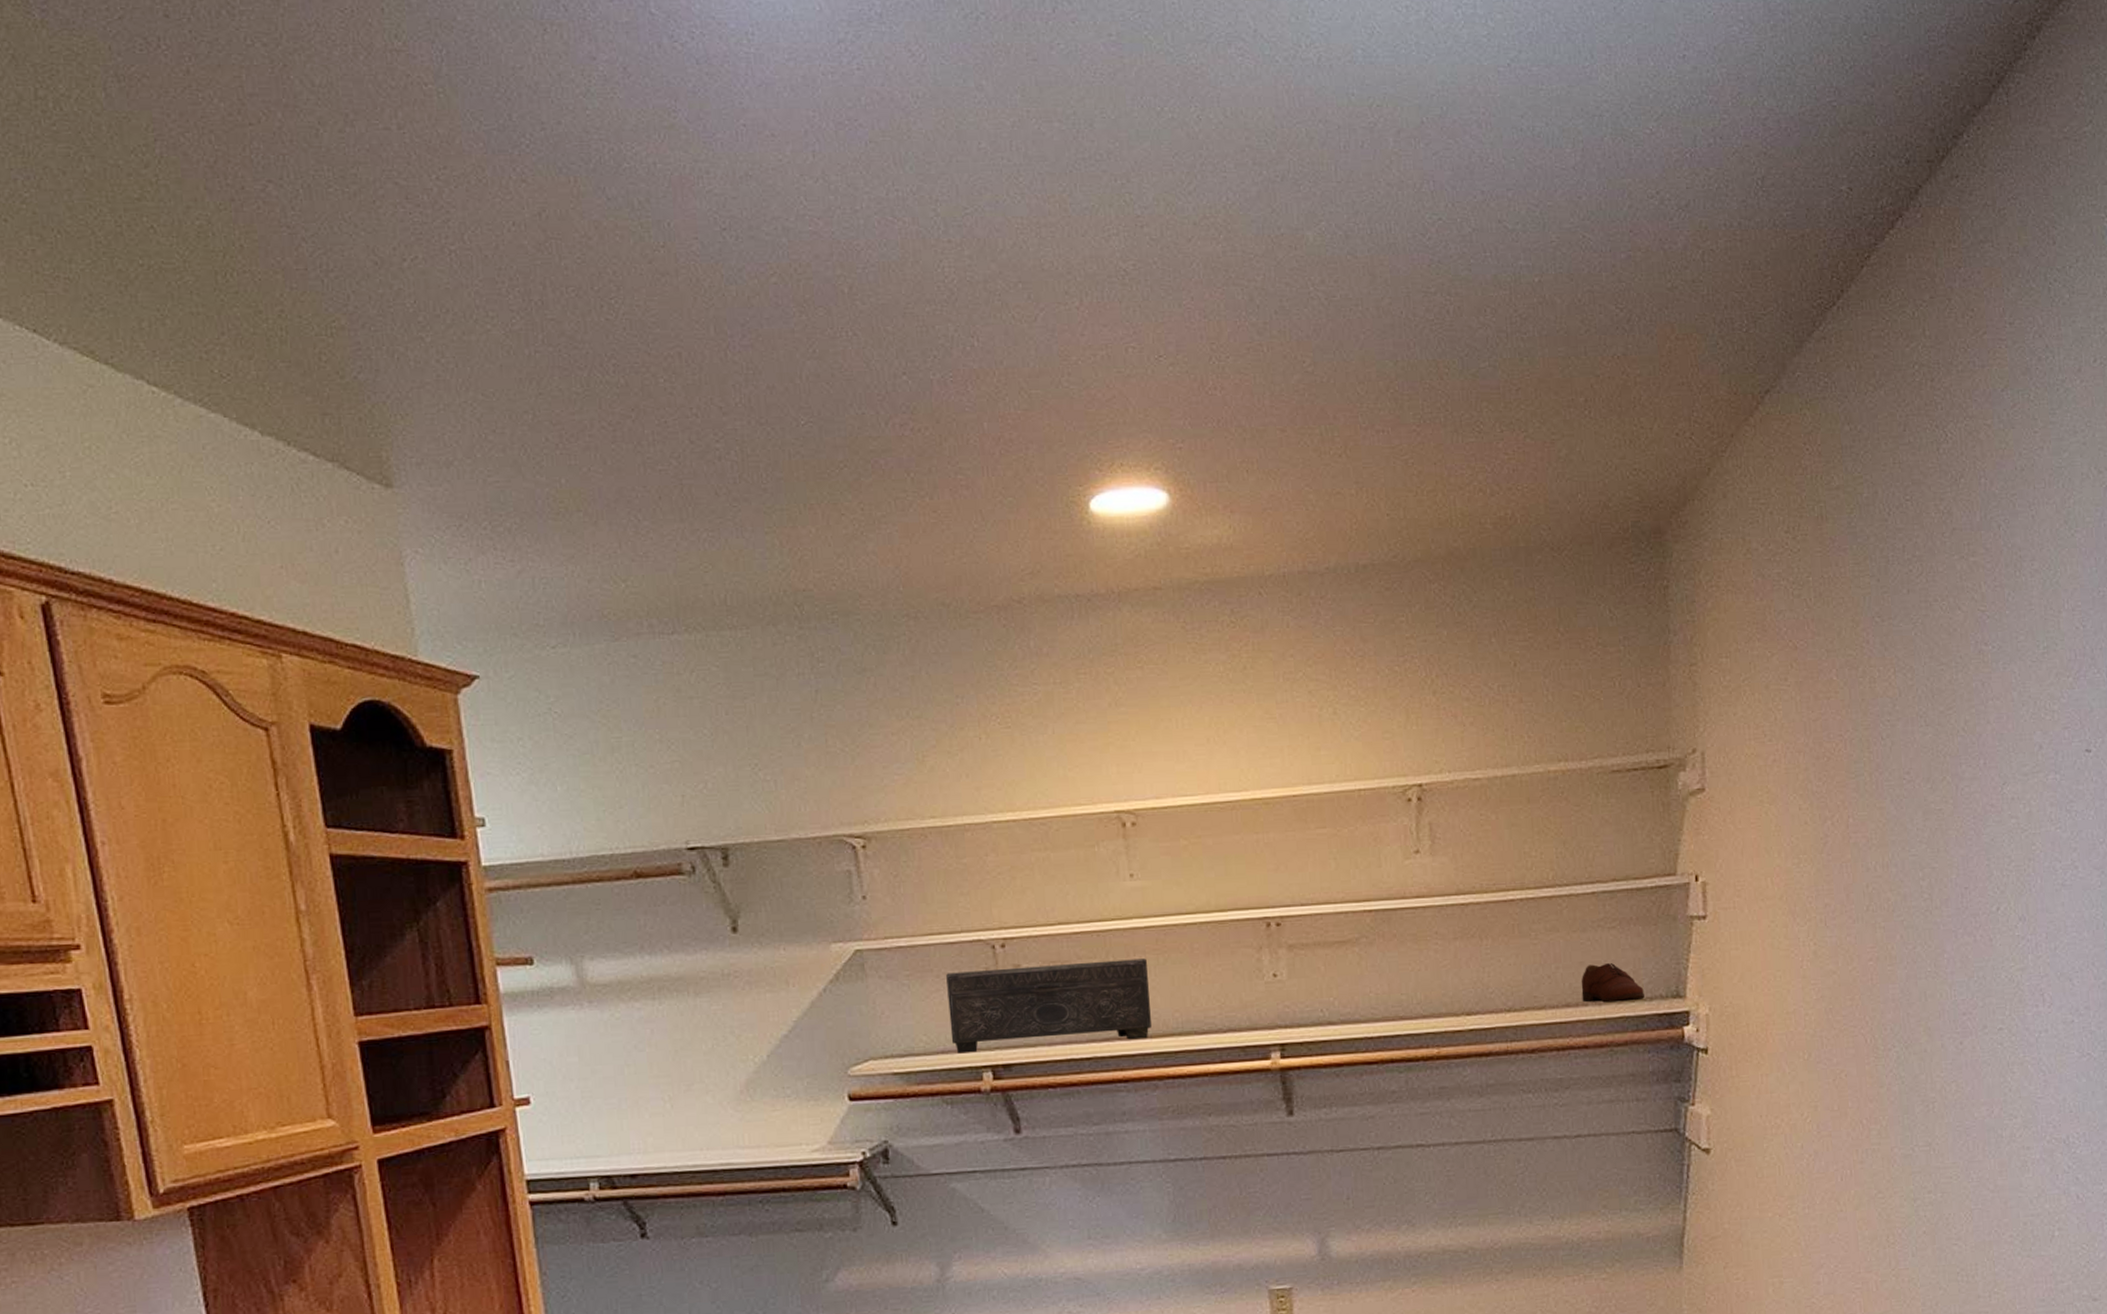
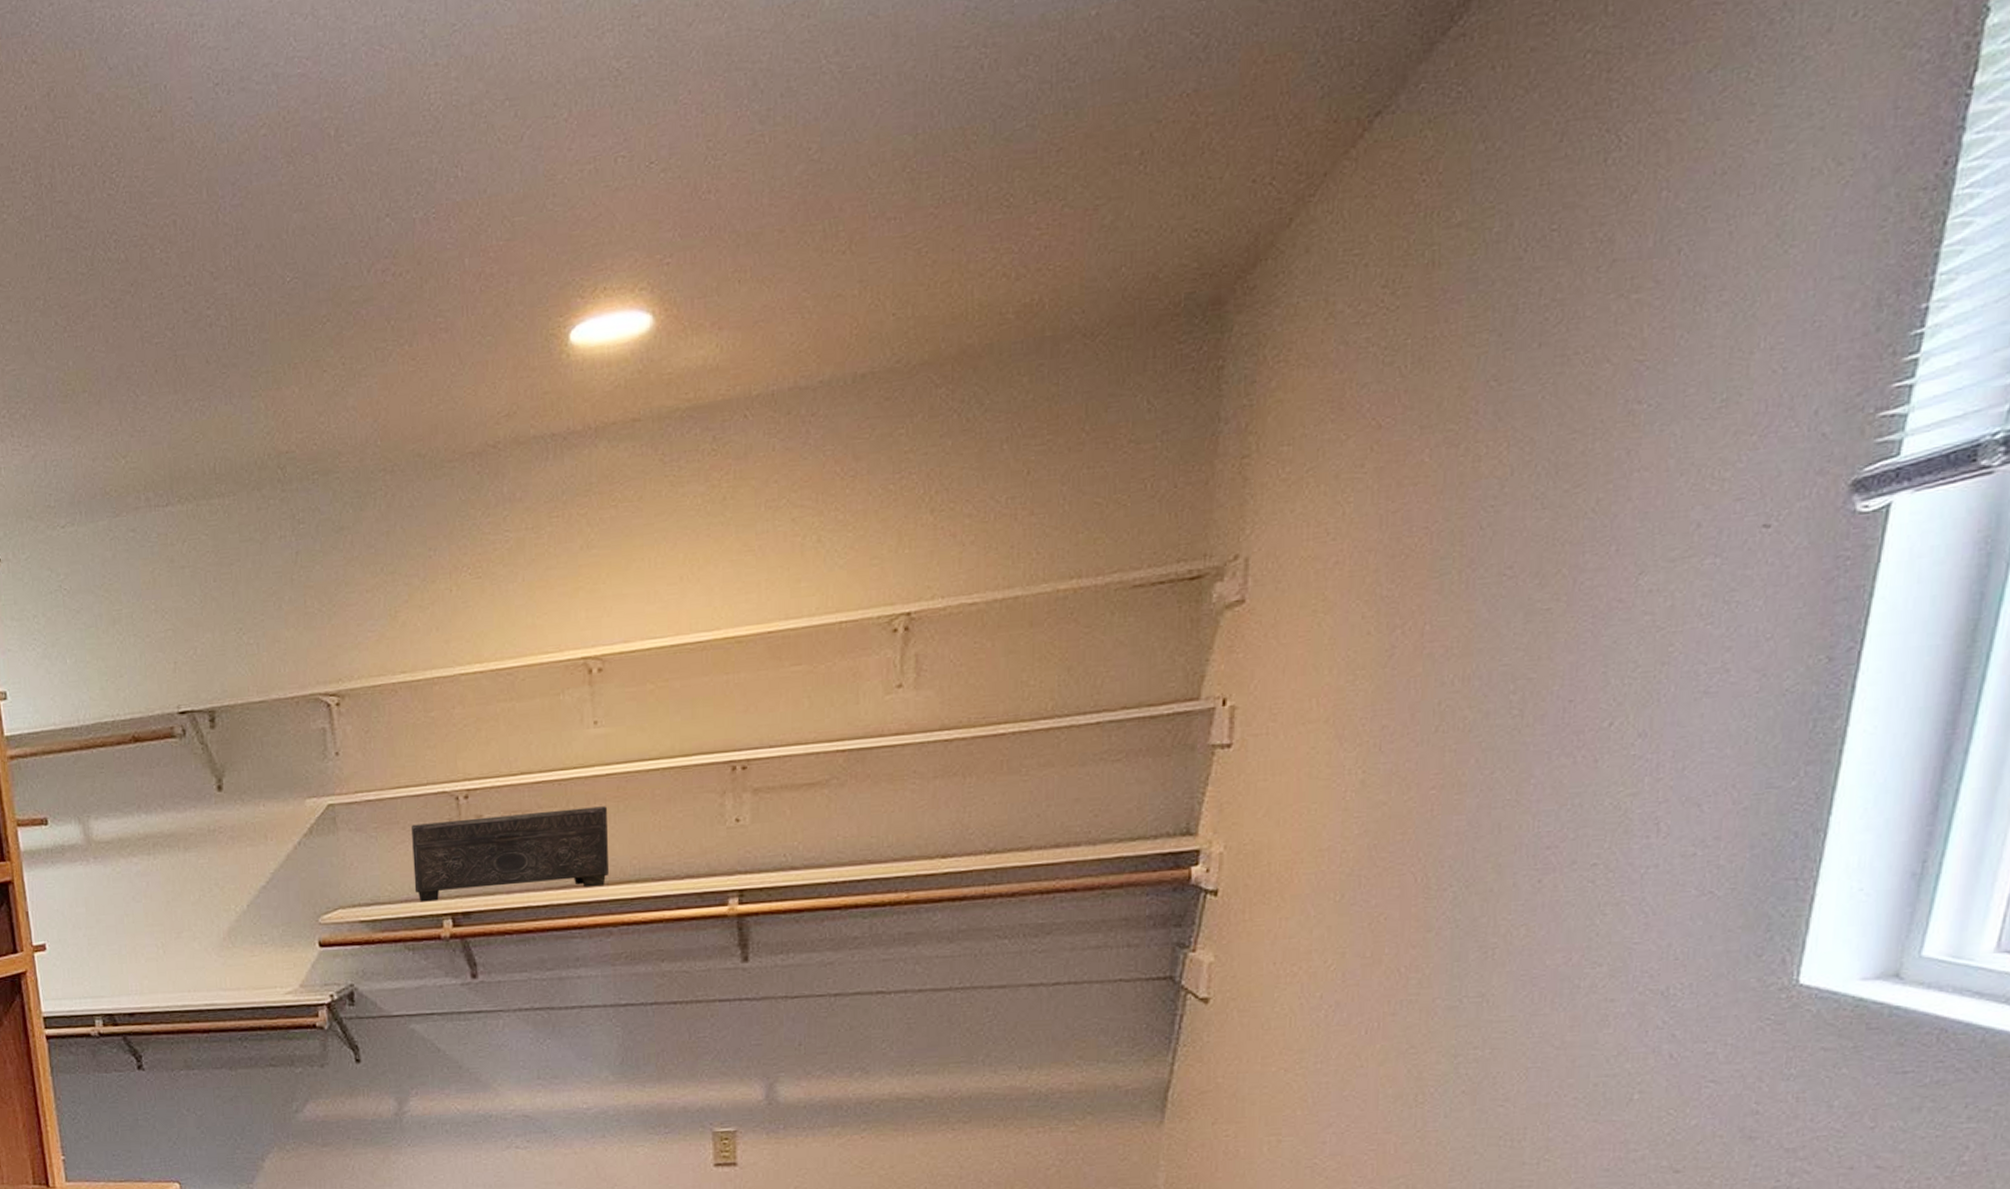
shoe: present [1581,962,1645,1003] -> none [1074,798,1148,843]

